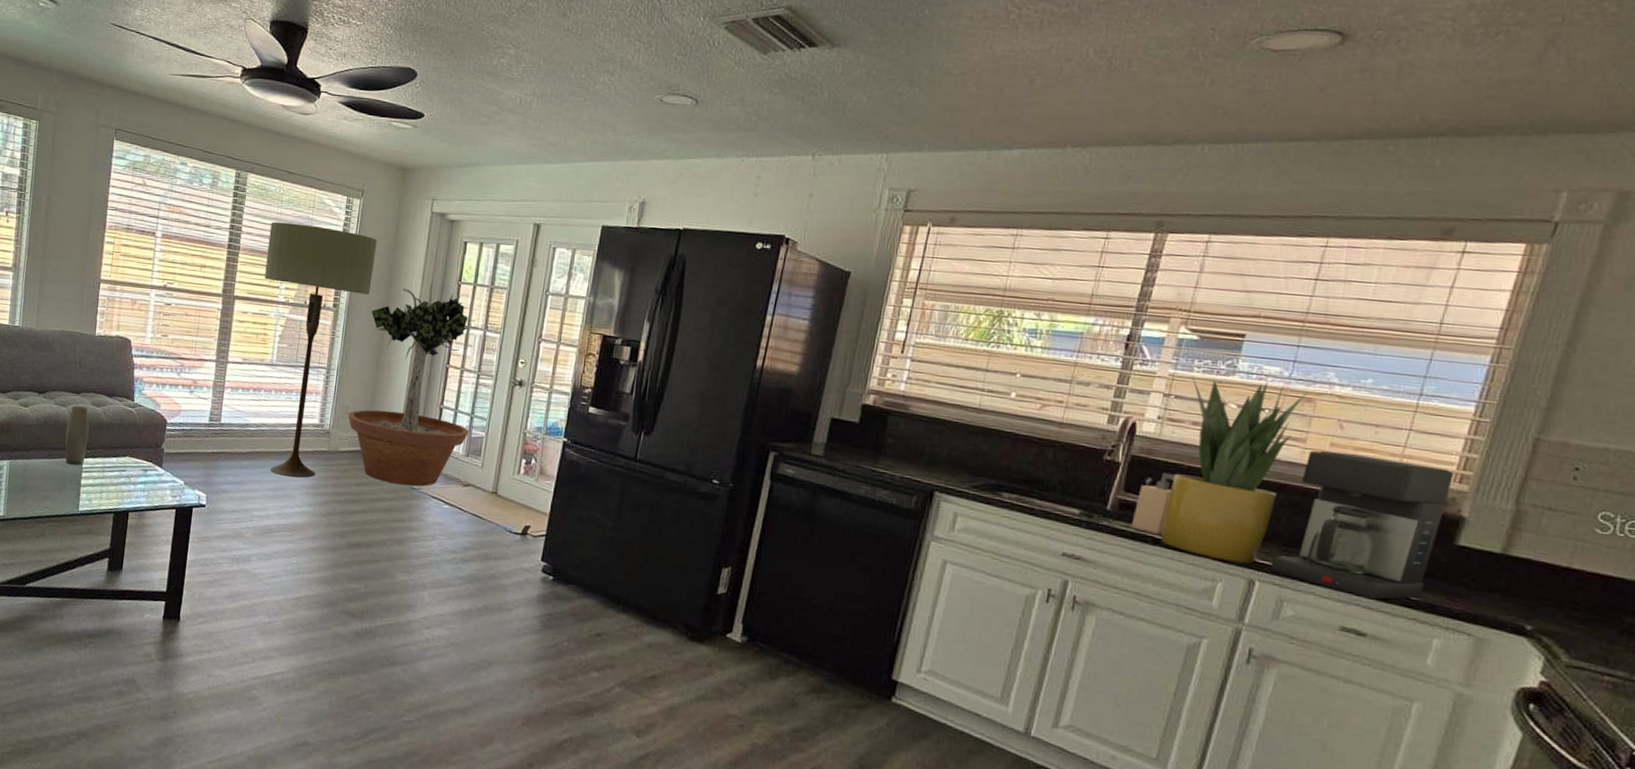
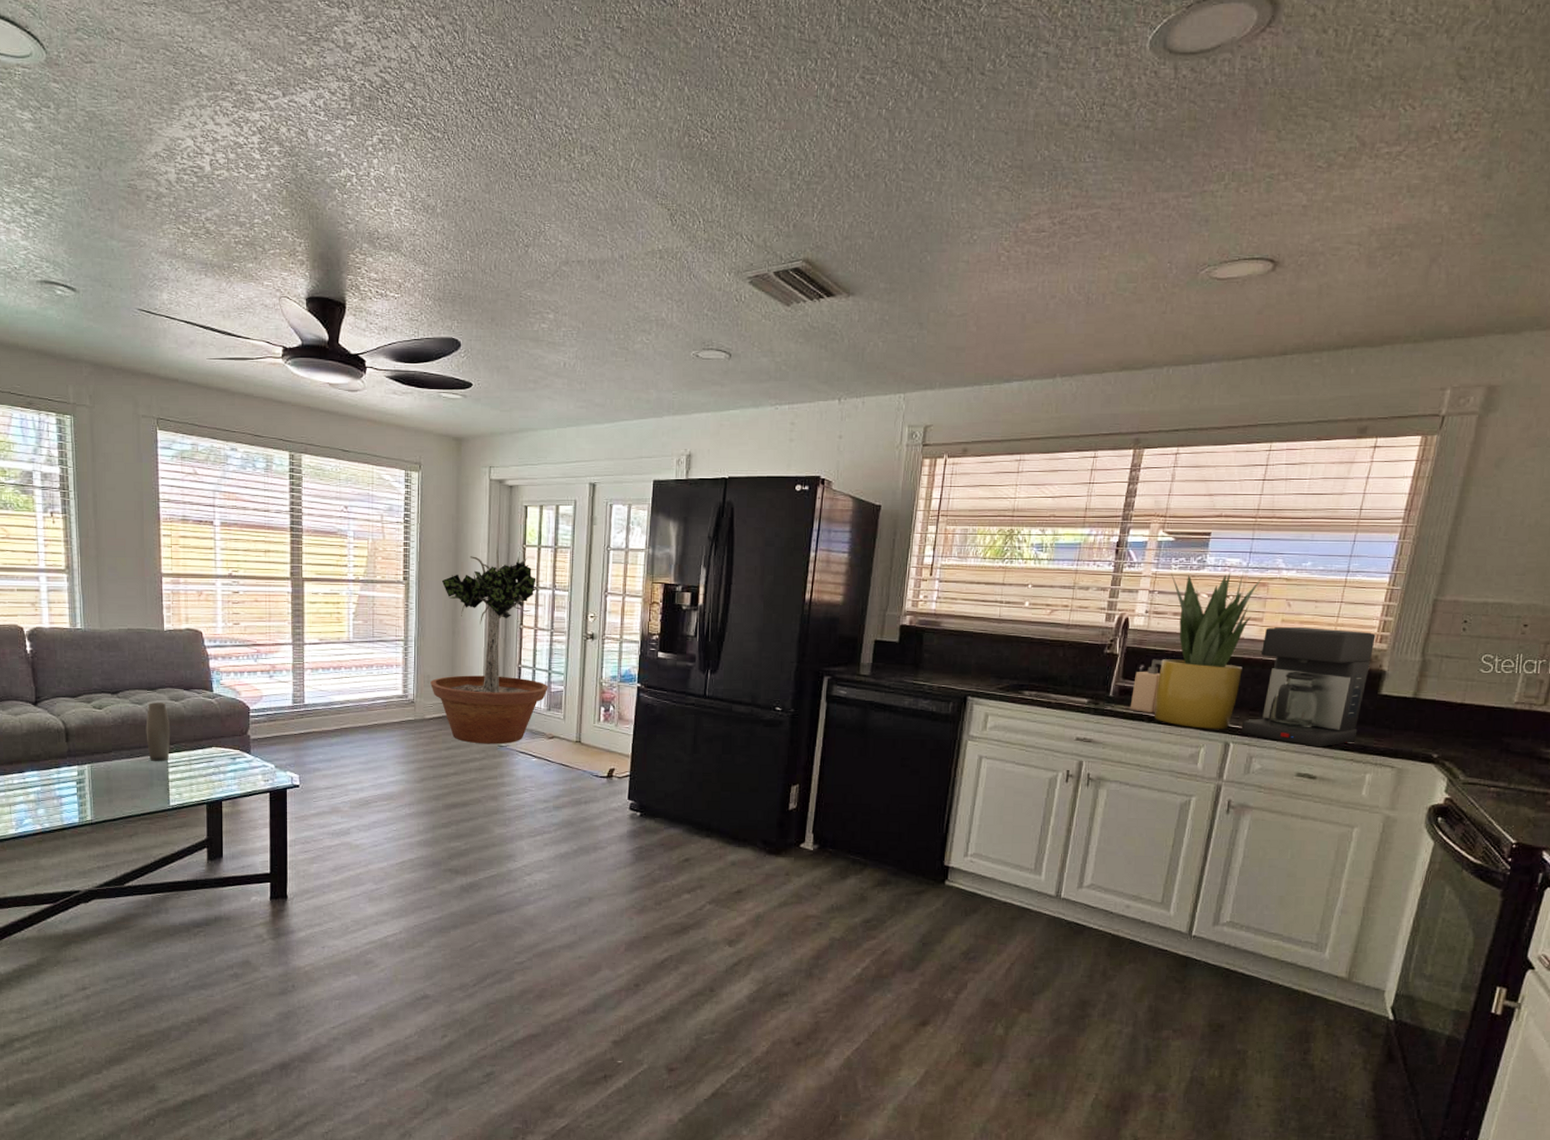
floor lamp: present [264,221,378,478] -> none [331,501,440,749]

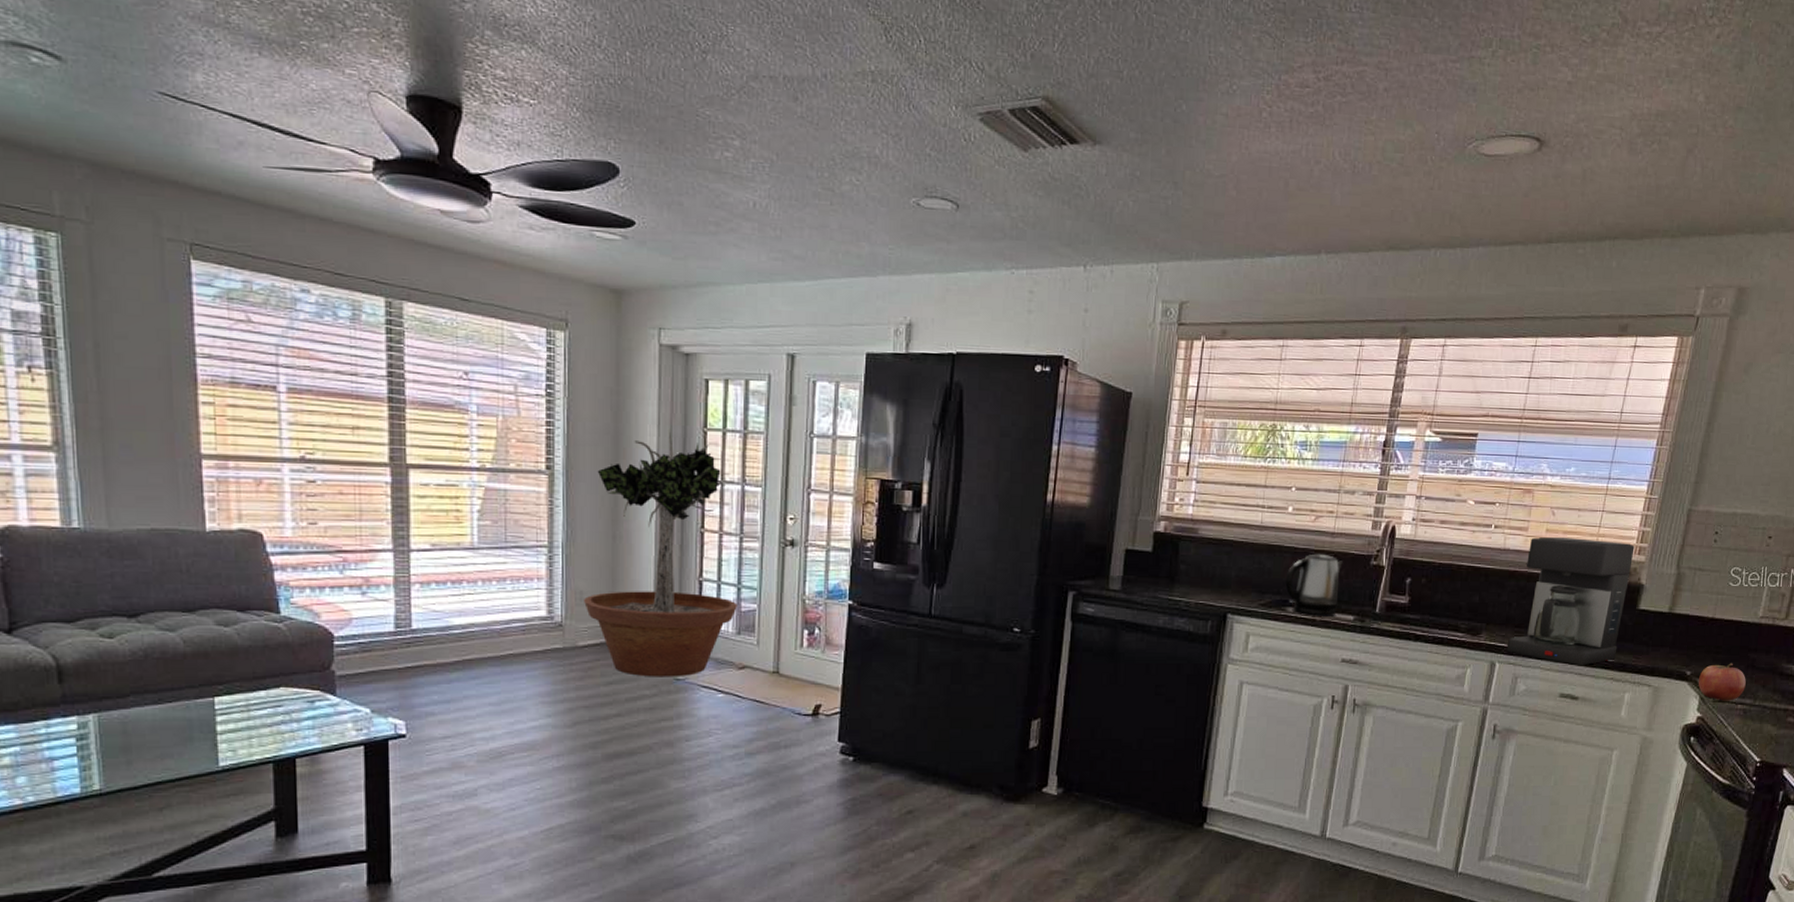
vase: present [145,702,171,762] -> none [180,629,219,709]
kettle: none [1022,643,1077,699] -> present [1285,553,1343,616]
soap dispenser: present [1130,659,1163,714] -> none [1396,571,1430,632]
planter: present [1154,569,1263,730] -> none [1421,473,1528,649]
fruit: none [1446,747,1500,784] -> present [1698,663,1746,701]

